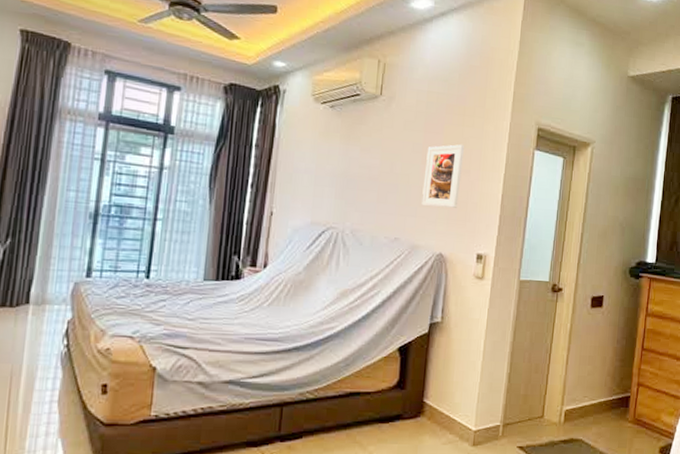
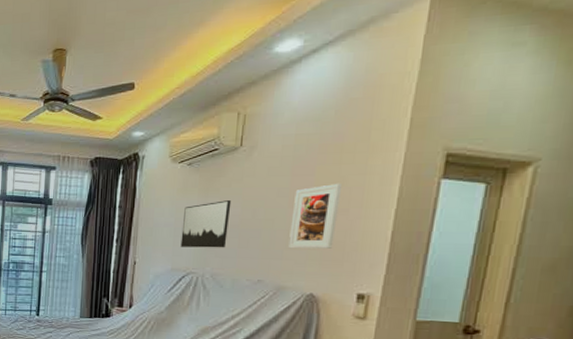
wall art: none [321,150,372,202] -> present [180,200,232,248]

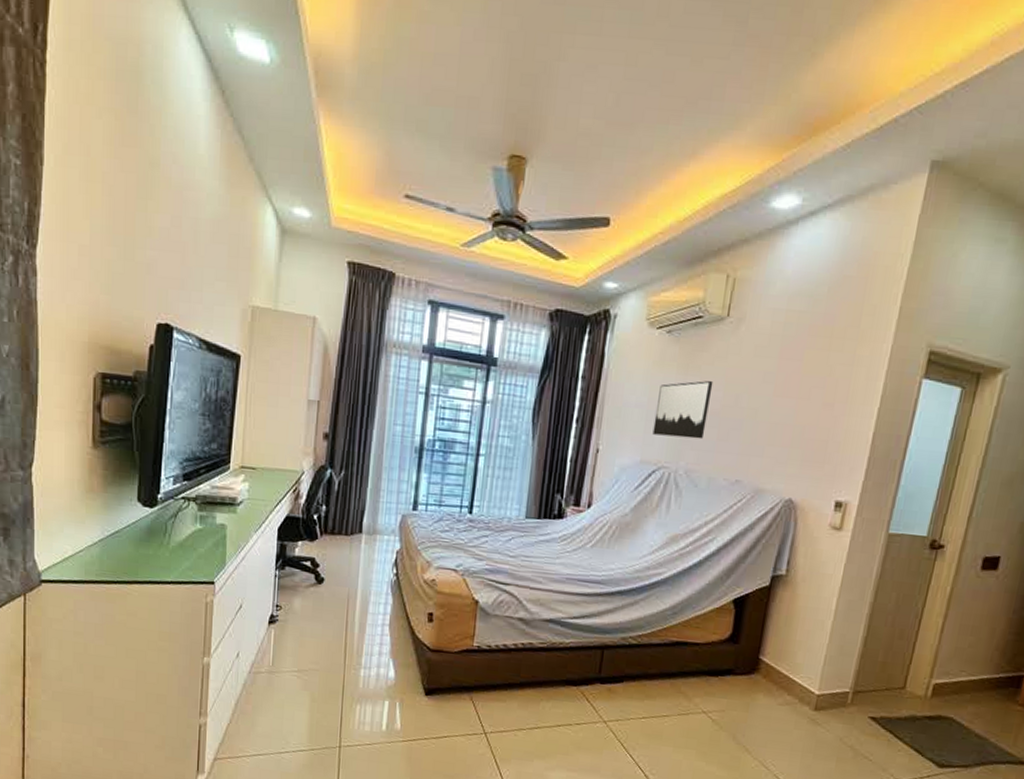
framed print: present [288,184,343,249] -> none [770,373,830,448]

